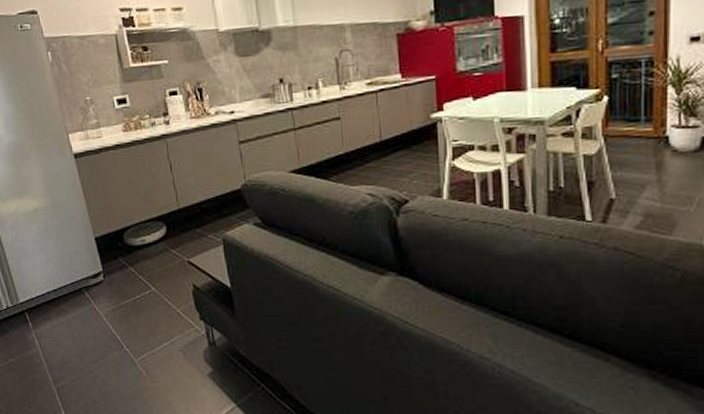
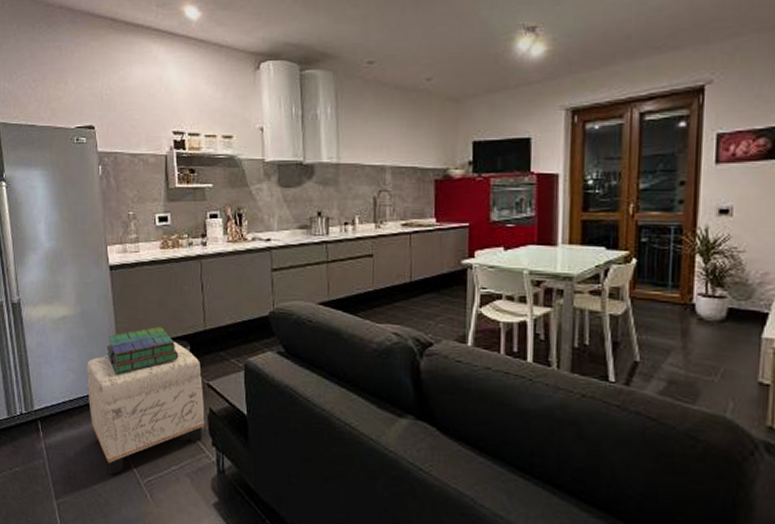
ottoman: none [65,222,191,356] -> present [86,341,205,475]
stack of books: none [82,210,156,261] -> present [106,327,179,375]

